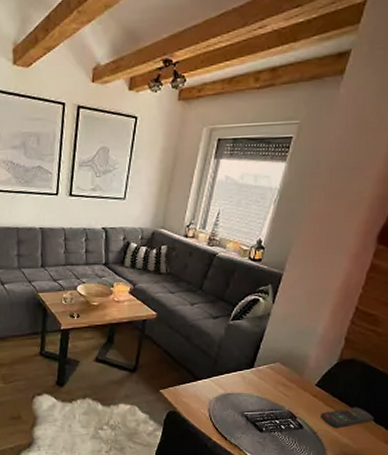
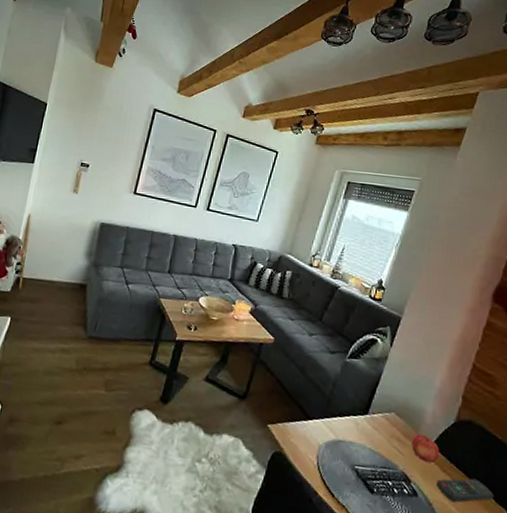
fruit: none [296,377,324,400] -> present [411,433,440,464]

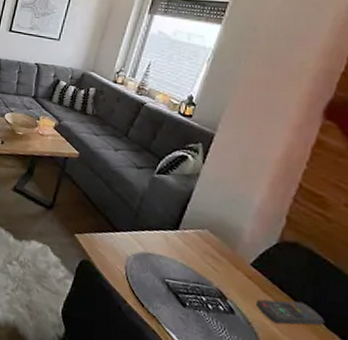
fruit: present [411,433,440,464] -> none [226,252,260,283]

